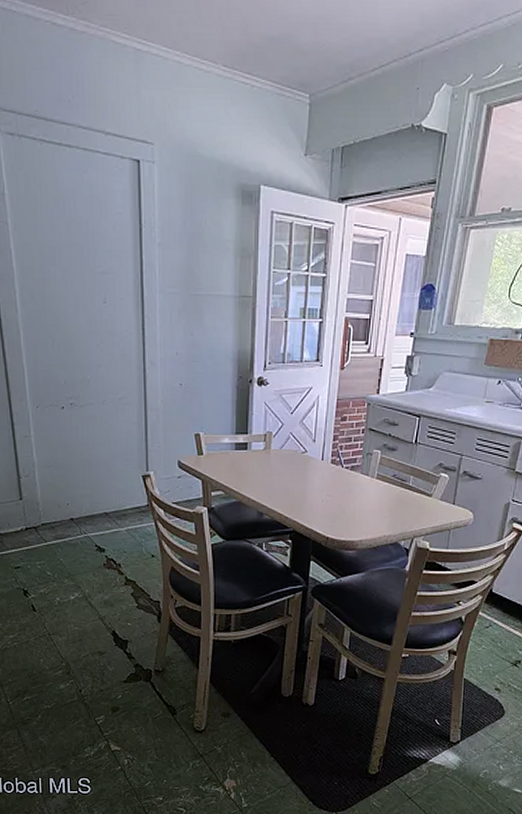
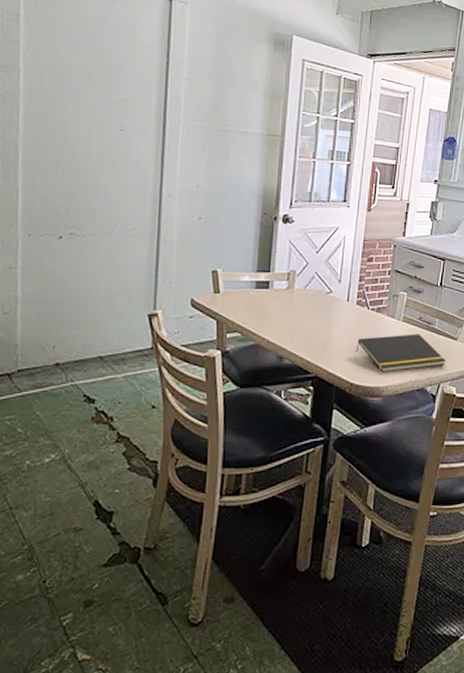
notepad: none [330,491,421,528] -> present [355,334,447,373]

